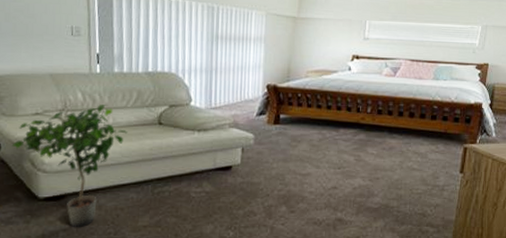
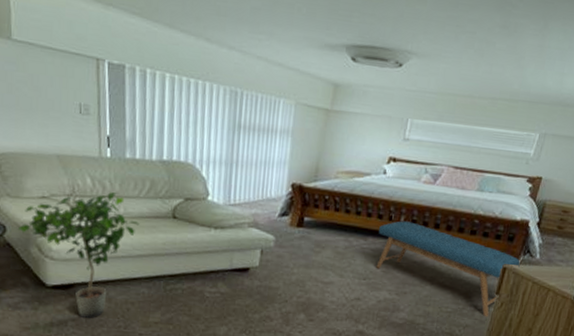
bench: none [348,111,479,196] -> present [376,221,521,317]

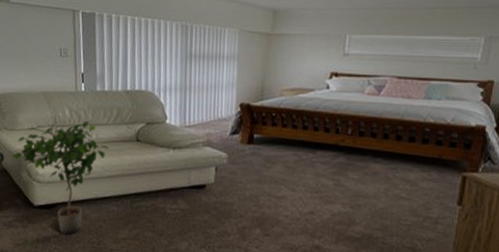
bench: present [376,221,521,317] -> none [326,133,481,230]

